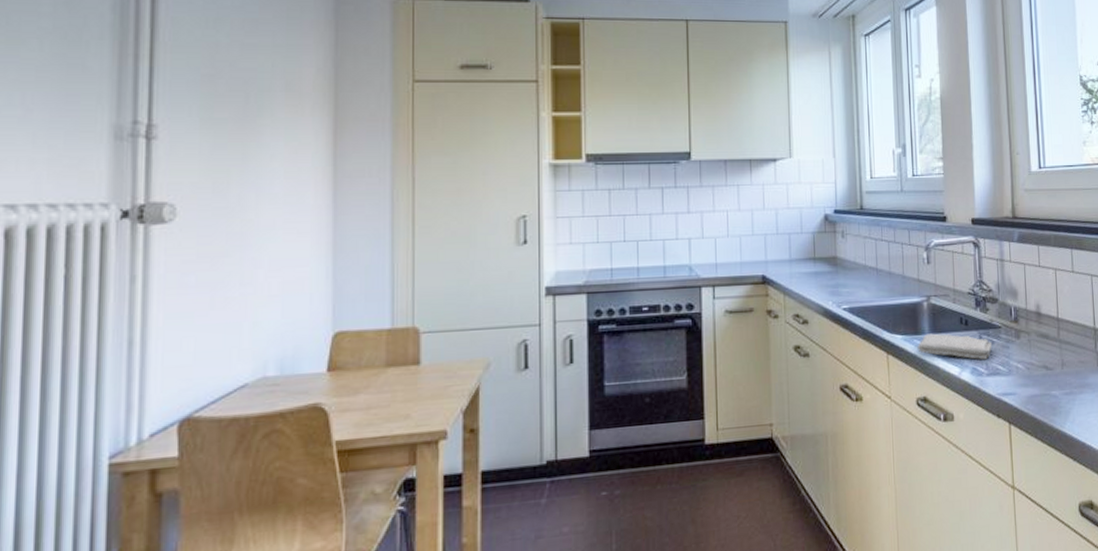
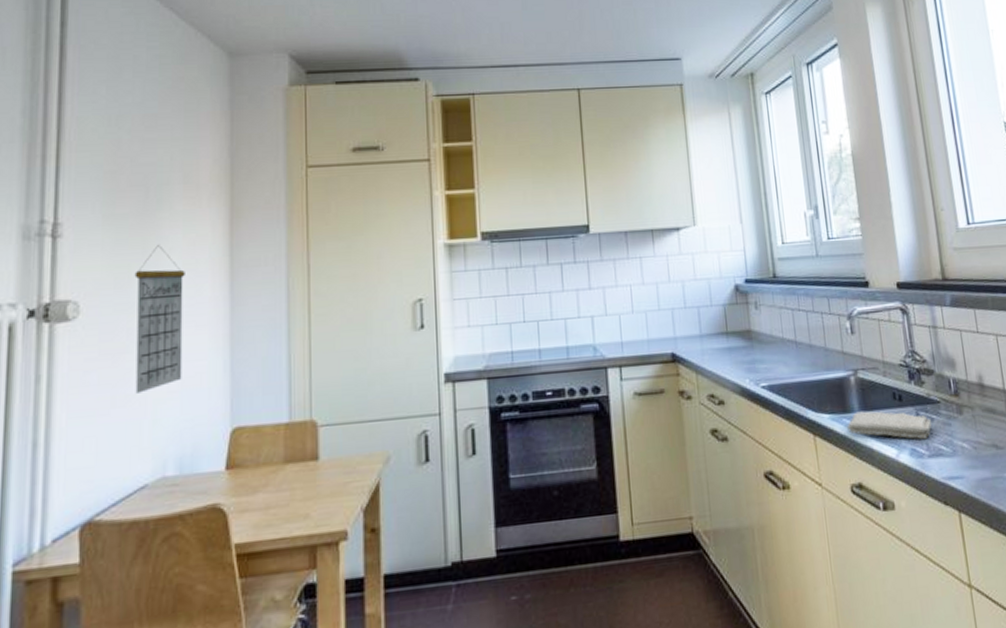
calendar: none [234,152,287,296] -> present [134,245,185,394]

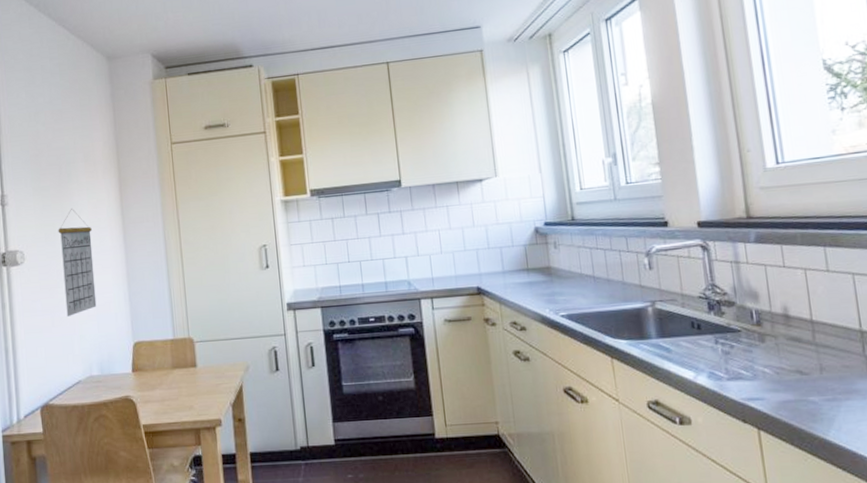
washcloth: present [847,411,932,440] -> none [644,337,732,365]

